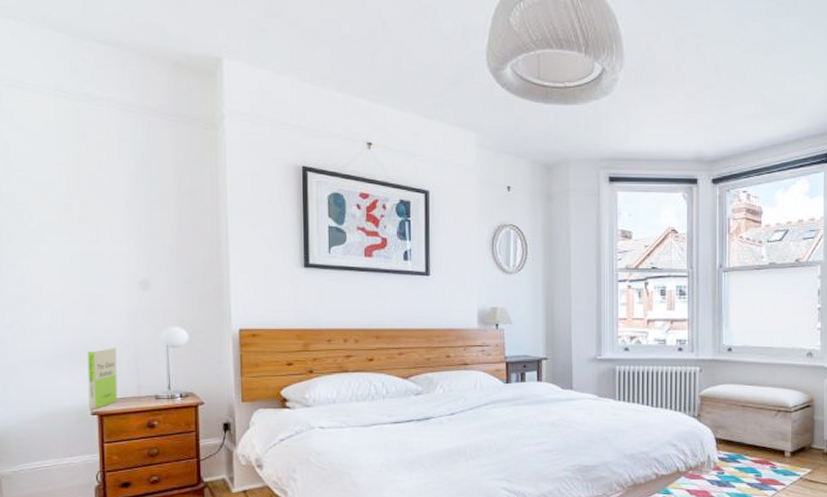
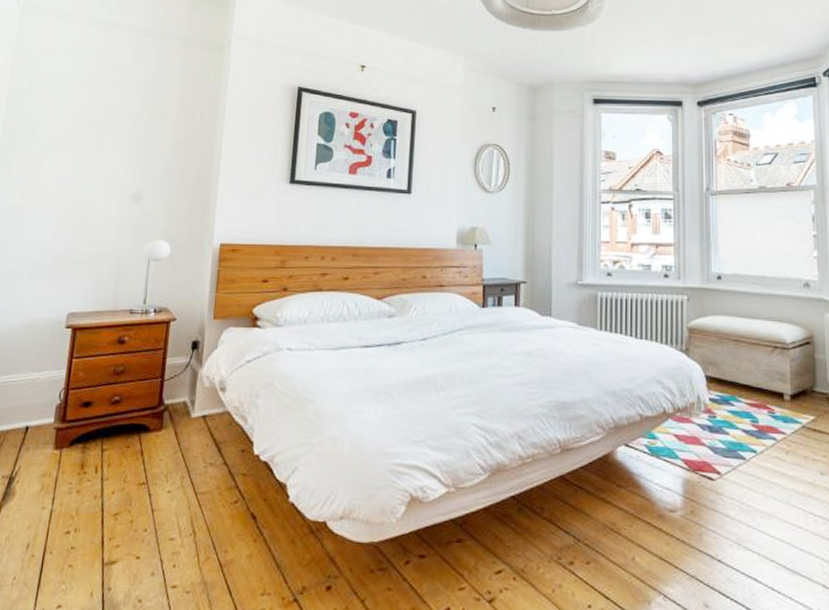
book: present [87,348,118,409] -> none [64,260,100,322]

